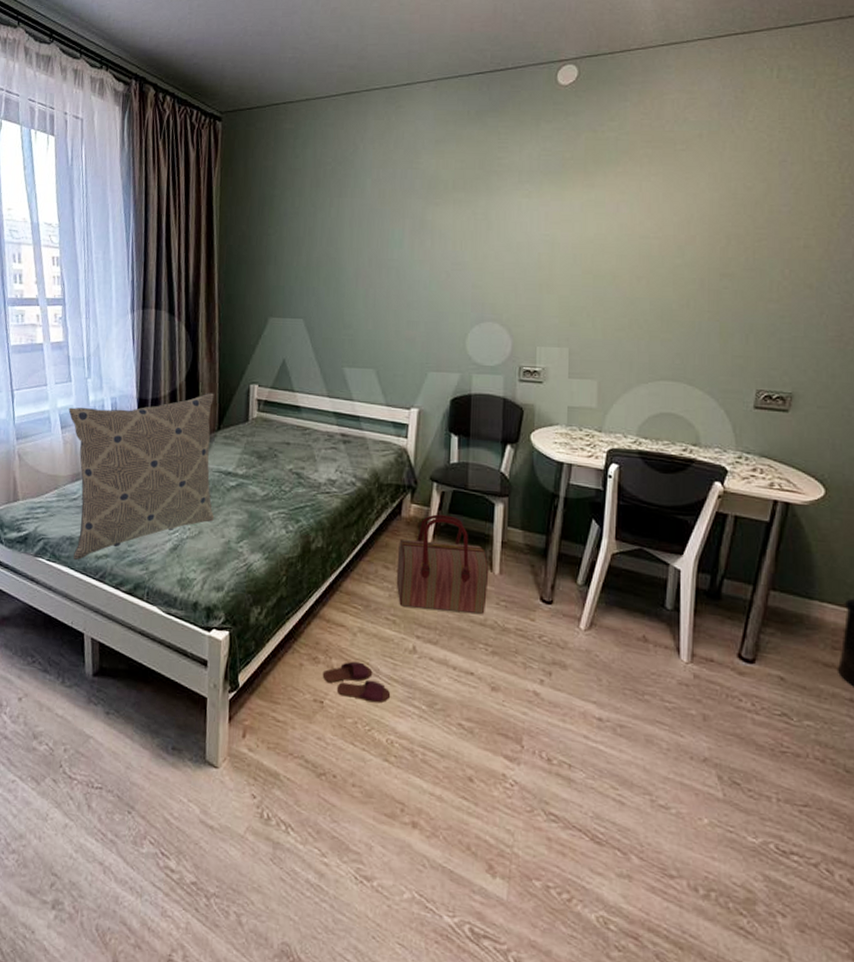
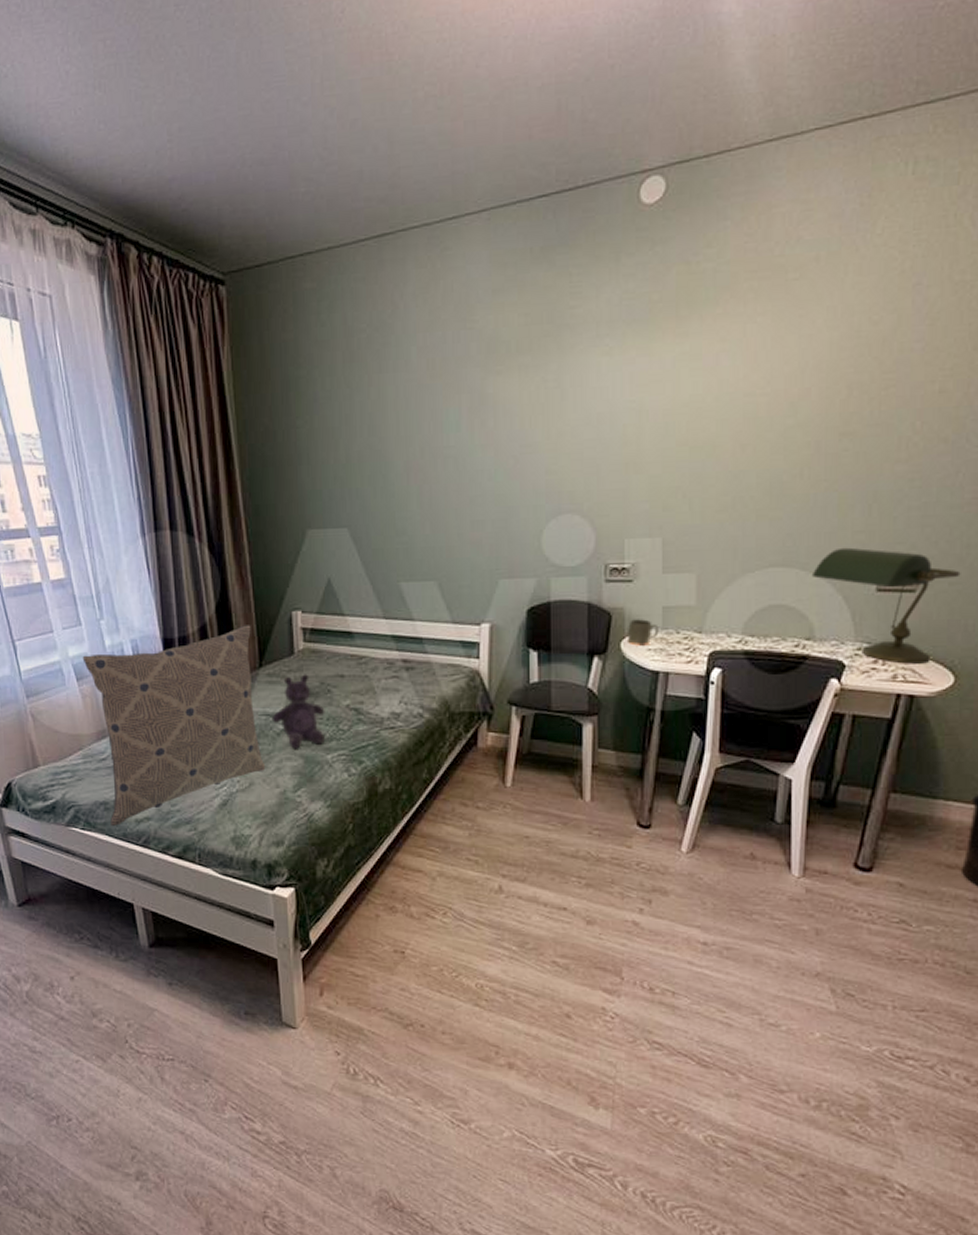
stuffed animal: none [223,439,271,505] -> present [271,674,325,749]
slippers: present [322,661,390,703] -> none [401,907,476,948]
handbag: present [396,514,489,614] -> none [476,741,579,845]
mug: none [537,415,564,439] -> present [628,619,659,646]
desk lamp: none [697,368,827,475] -> present [811,547,961,664]

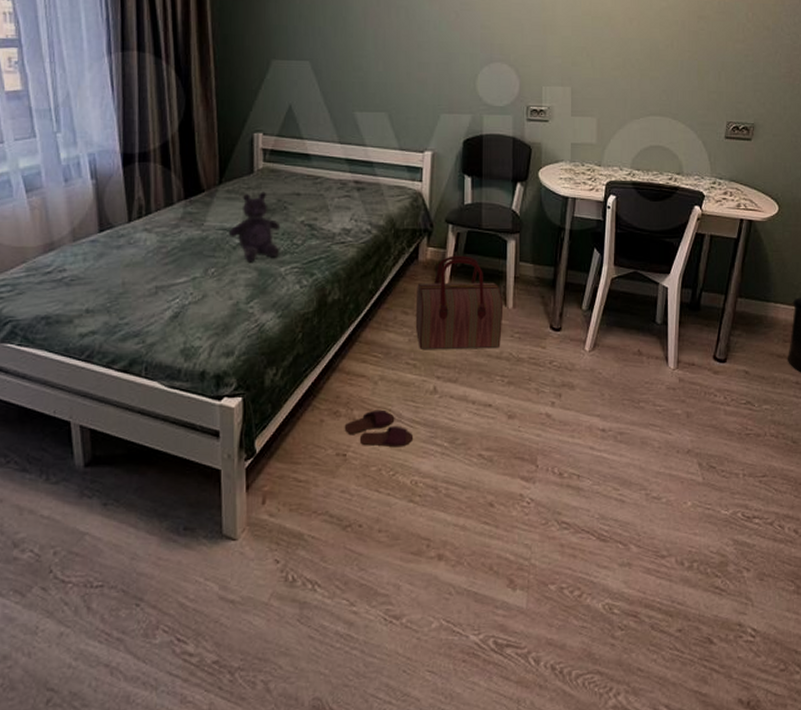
pillow: present [82,625,266,827] -> none [34,144,220,342]
slippers: none [401,907,476,948] -> present [344,409,412,448]
handbag: none [476,741,579,845] -> present [415,255,504,349]
mug: present [628,619,659,646] -> none [544,153,568,175]
desk lamp: present [811,547,961,664] -> none [680,103,780,196]

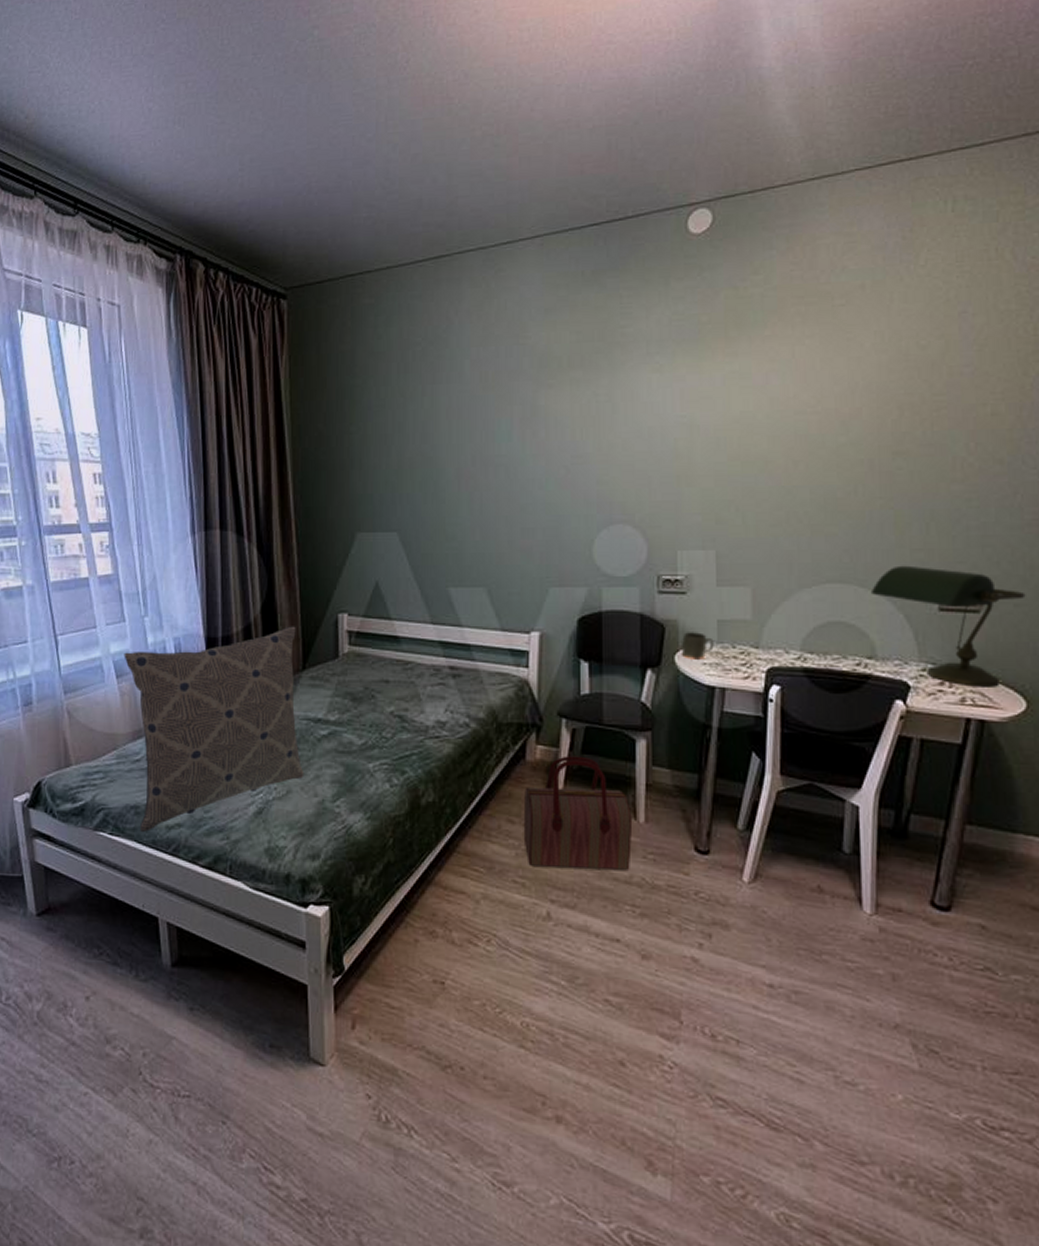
pillow: none [34,144,220,342] -> present [124,626,304,833]
stuffed animal: present [228,191,281,262] -> none [312,678,368,756]
slippers: present [344,409,412,448] -> none [442,933,522,981]
mug: none [544,153,568,175] -> present [682,632,714,660]
desk lamp: none [680,103,780,196] -> present [870,565,1026,687]

